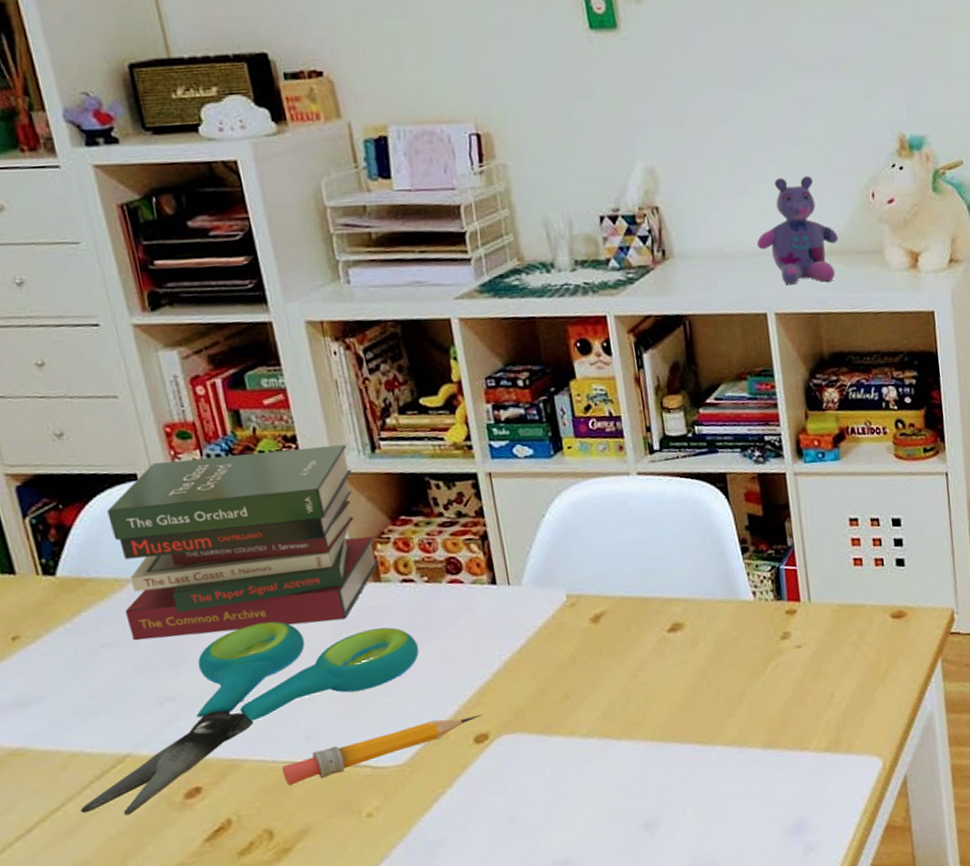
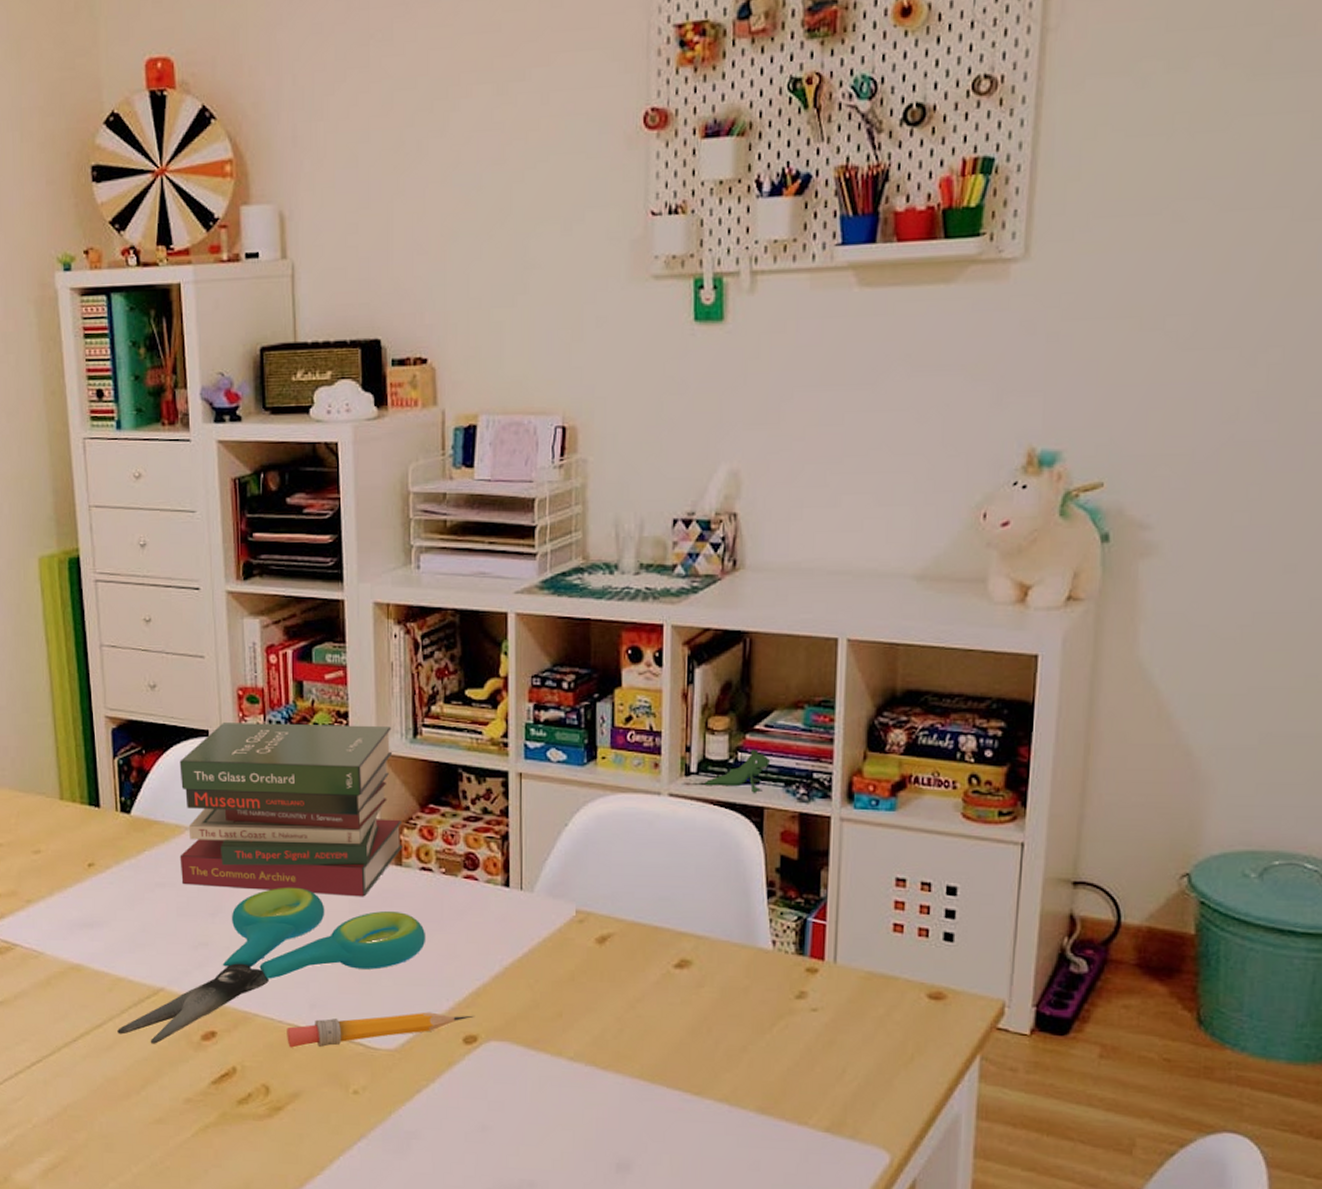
toy dinosaur: none [668,422,725,461] -> present [704,750,770,793]
toy: present [757,175,839,285] -> none [840,489,935,610]

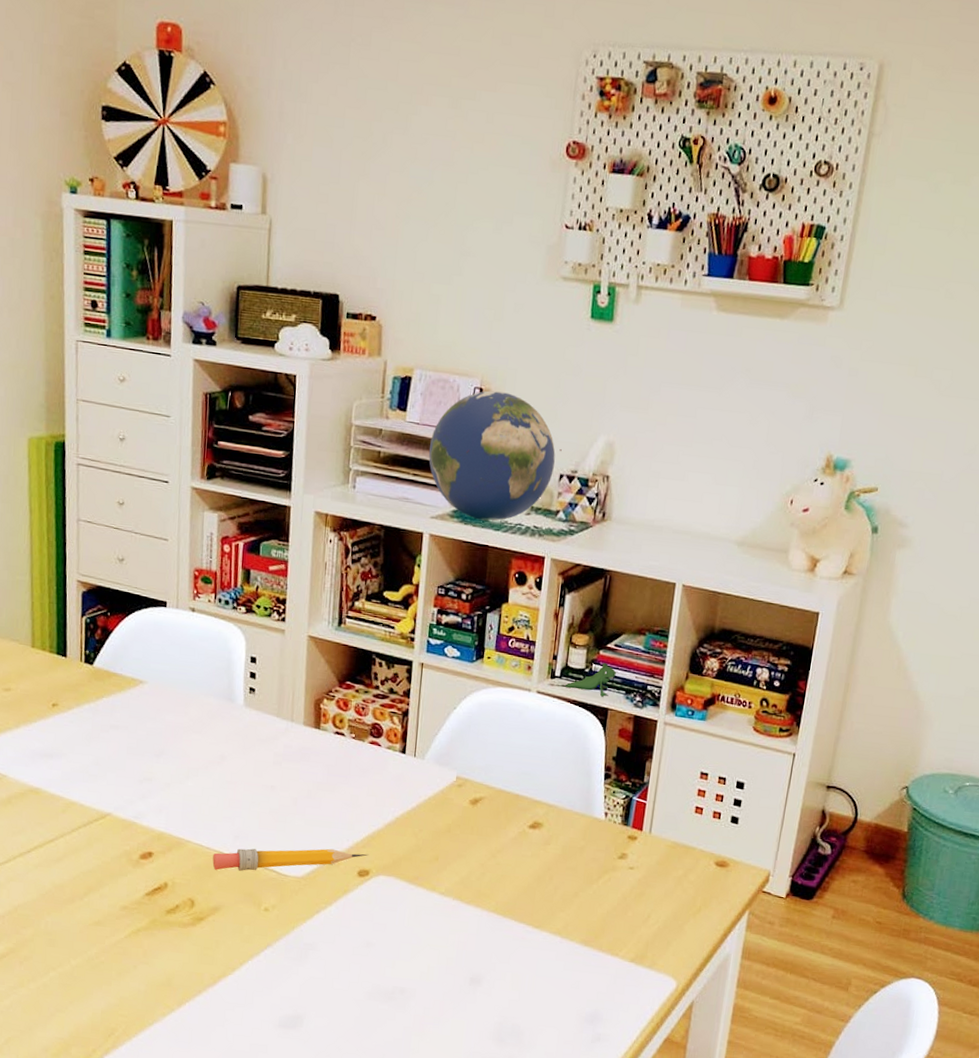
scissors: present [117,887,426,1044] -> none [67,738,335,860]
books: present [179,723,403,897] -> none [133,597,323,752]
globe: none [506,427,673,588] -> present [429,390,562,521]

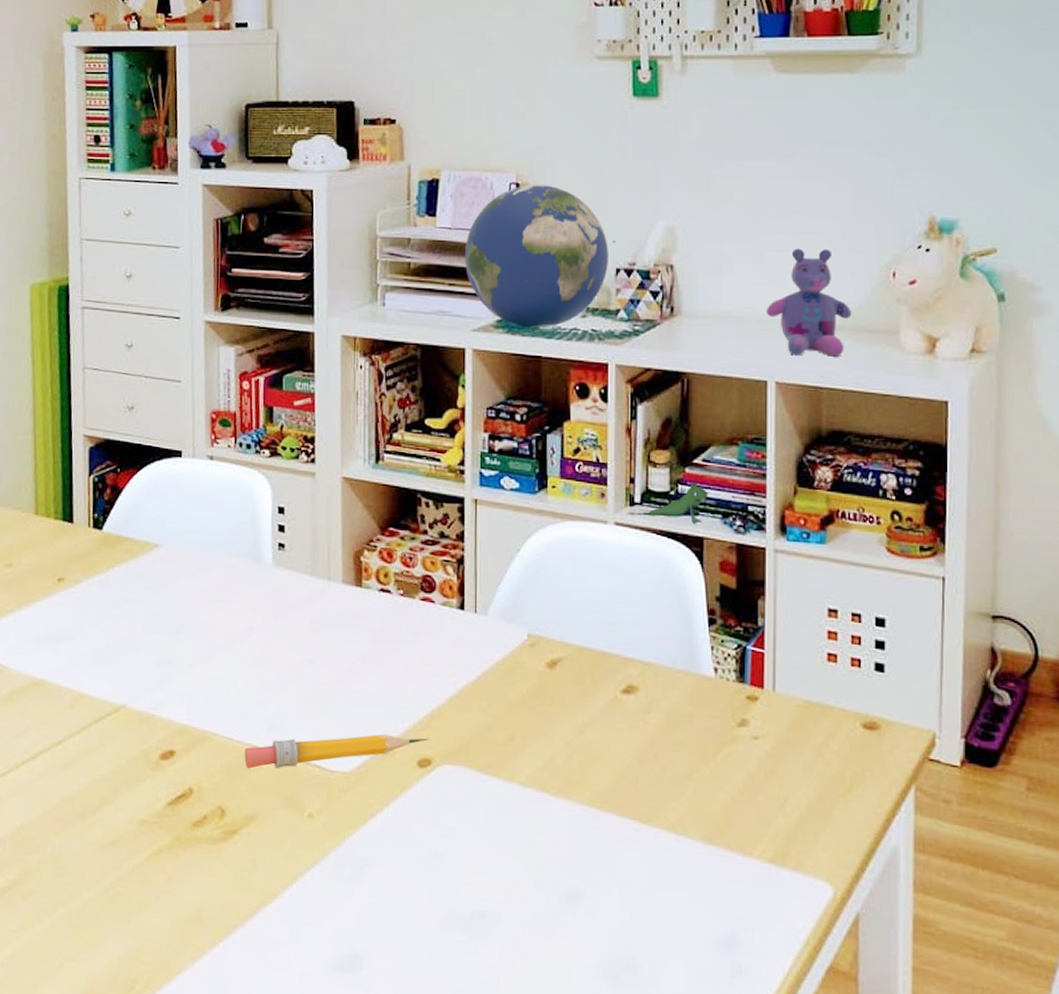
toy: none [682,471,753,568] -> present [767,248,852,357]

